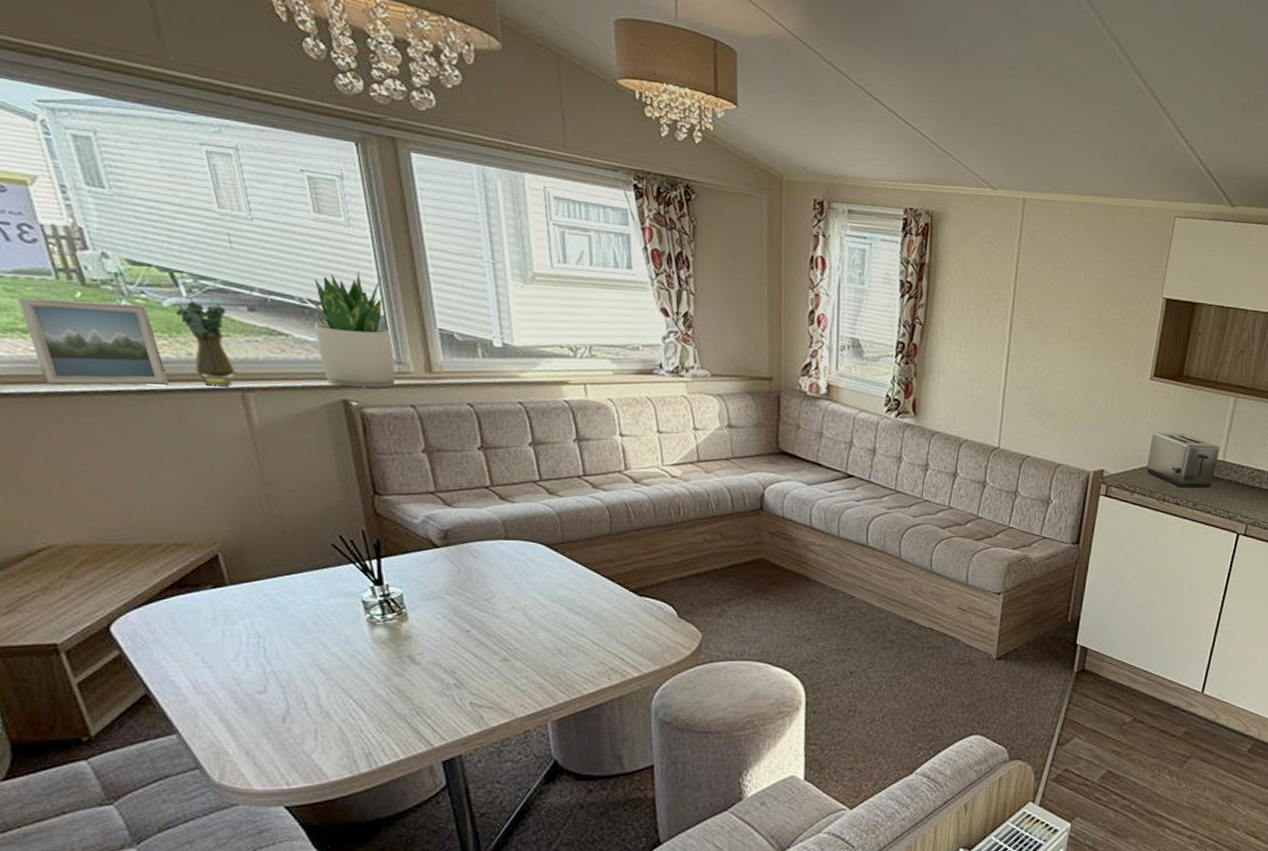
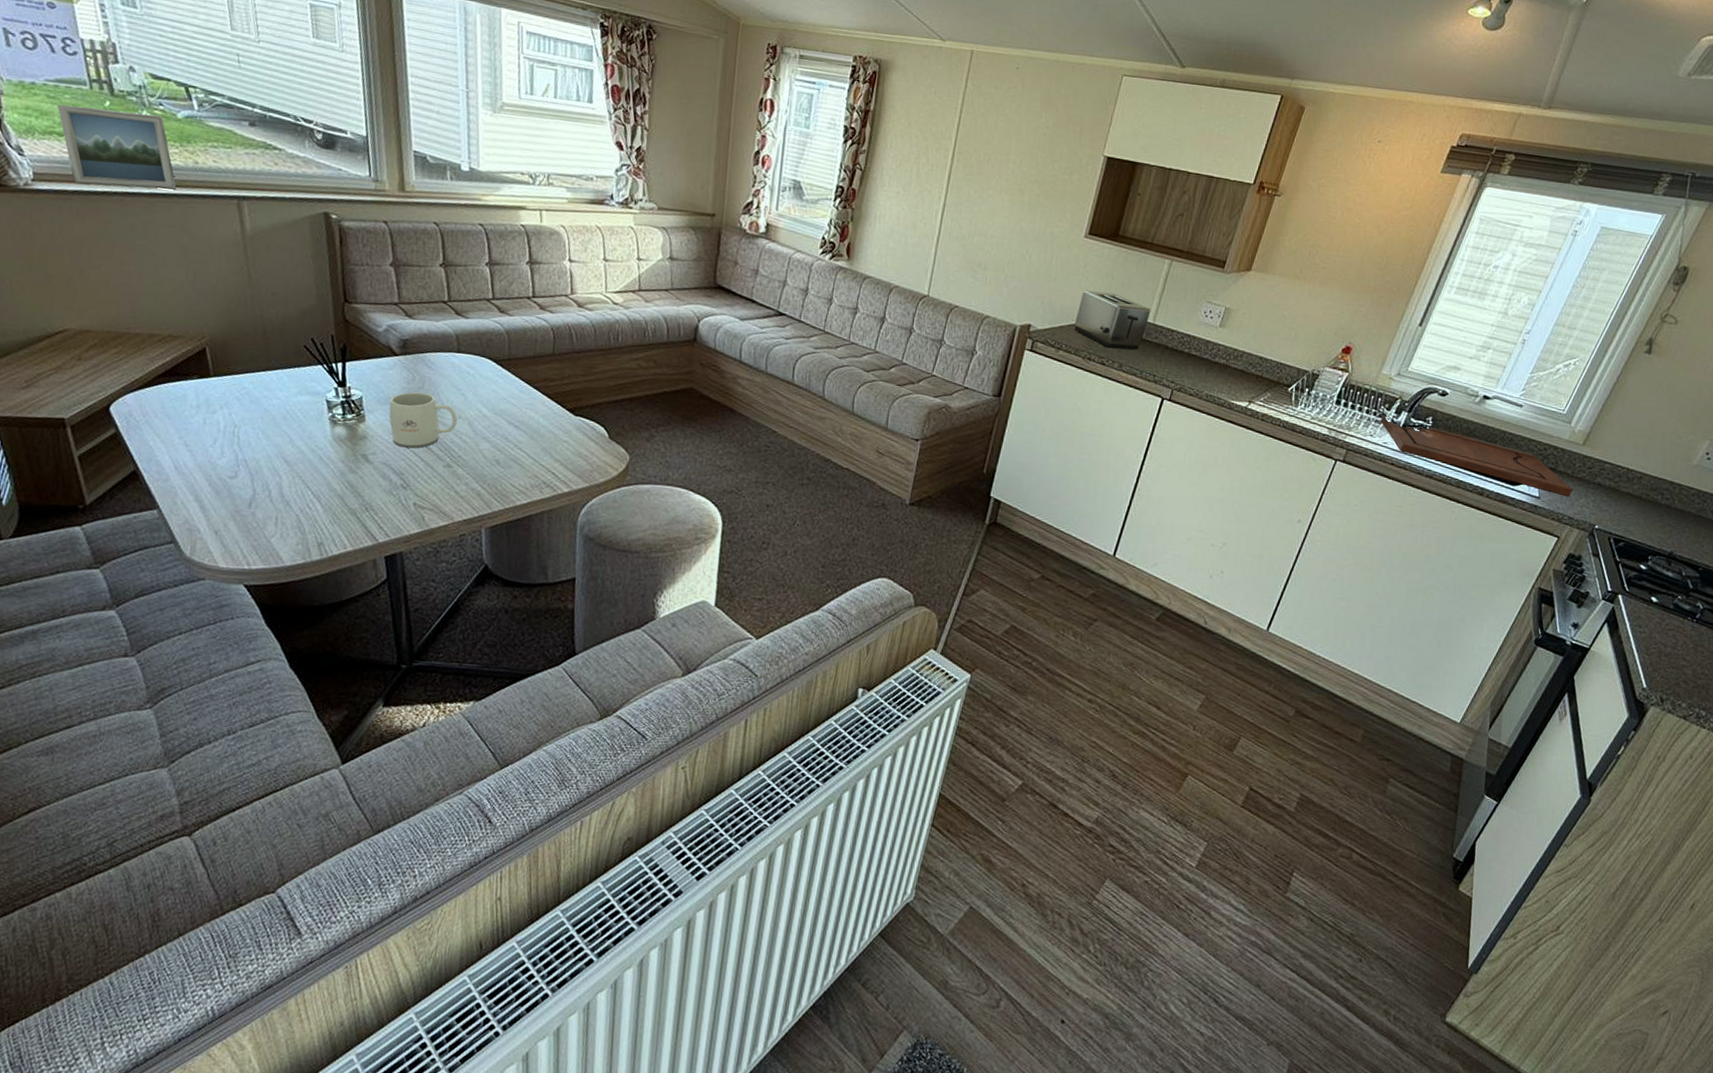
vase: present [176,297,236,386] -> none [188,111,234,194]
planter: present [306,270,395,388] -> none [300,93,373,204]
mug: none [433,585,511,644] -> present [389,392,457,448]

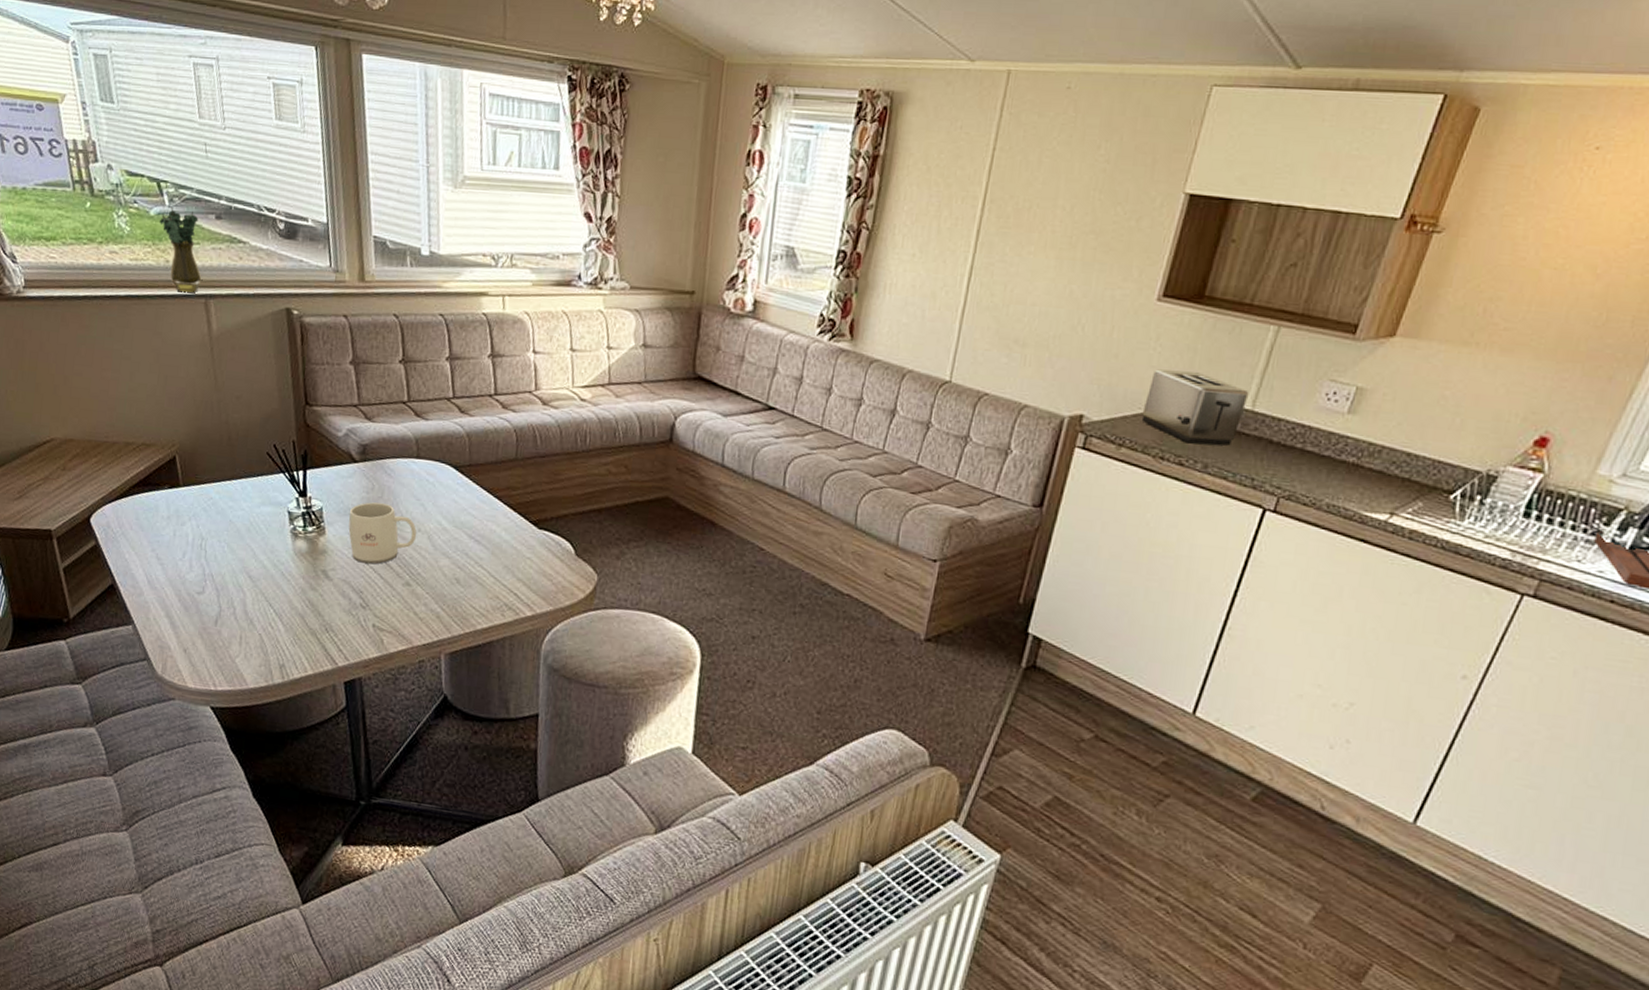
picture frame: present [57,104,177,190] -> none [44,208,149,291]
vase: none [188,111,234,194] -> present [160,206,202,293]

